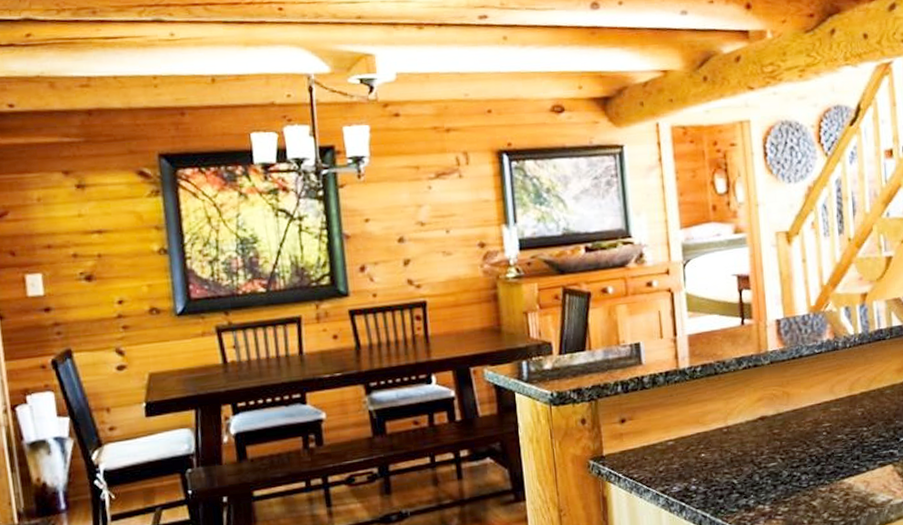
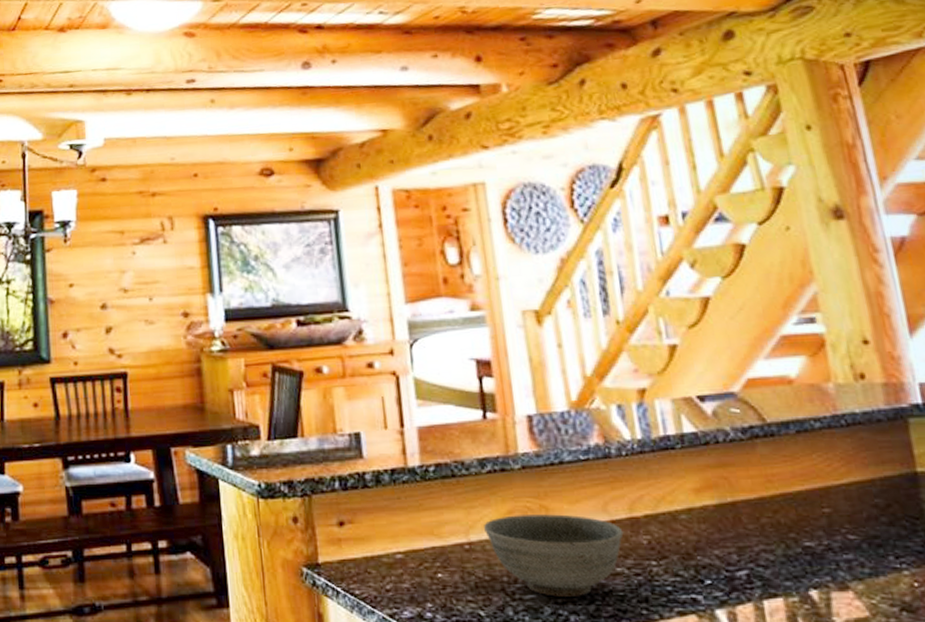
bowl: none [739,397,844,462] -> present [484,514,624,597]

